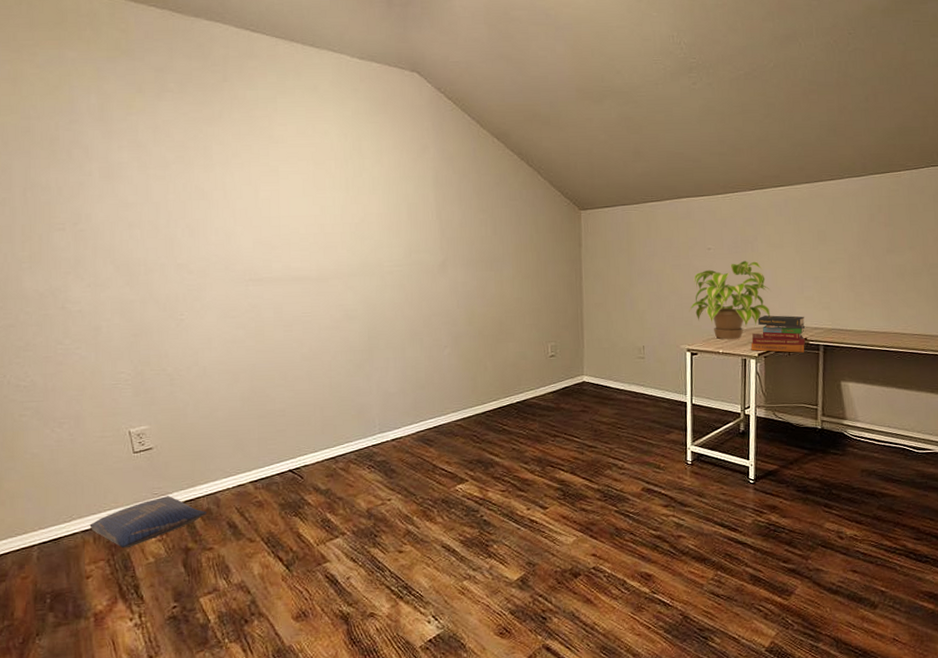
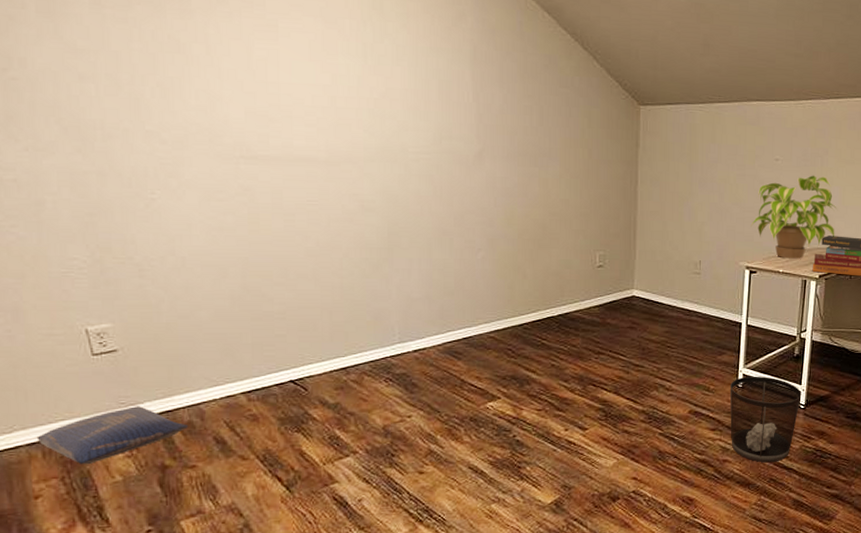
waste bin: none [679,452,750,538] -> present [729,376,802,463]

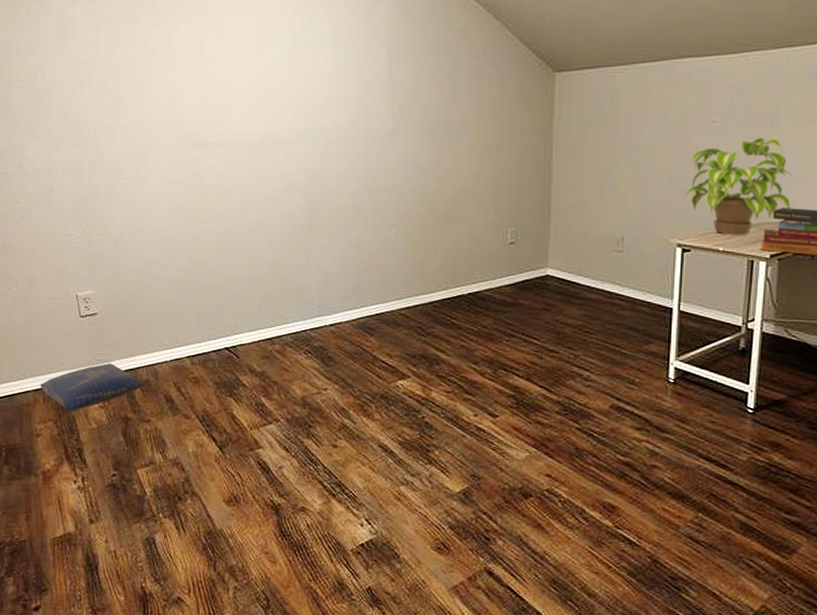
waste bin: present [729,376,802,463] -> none [658,370,749,475]

